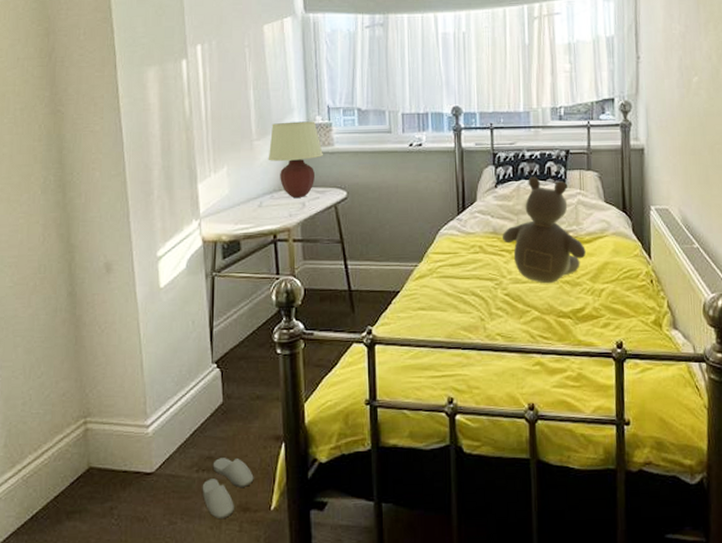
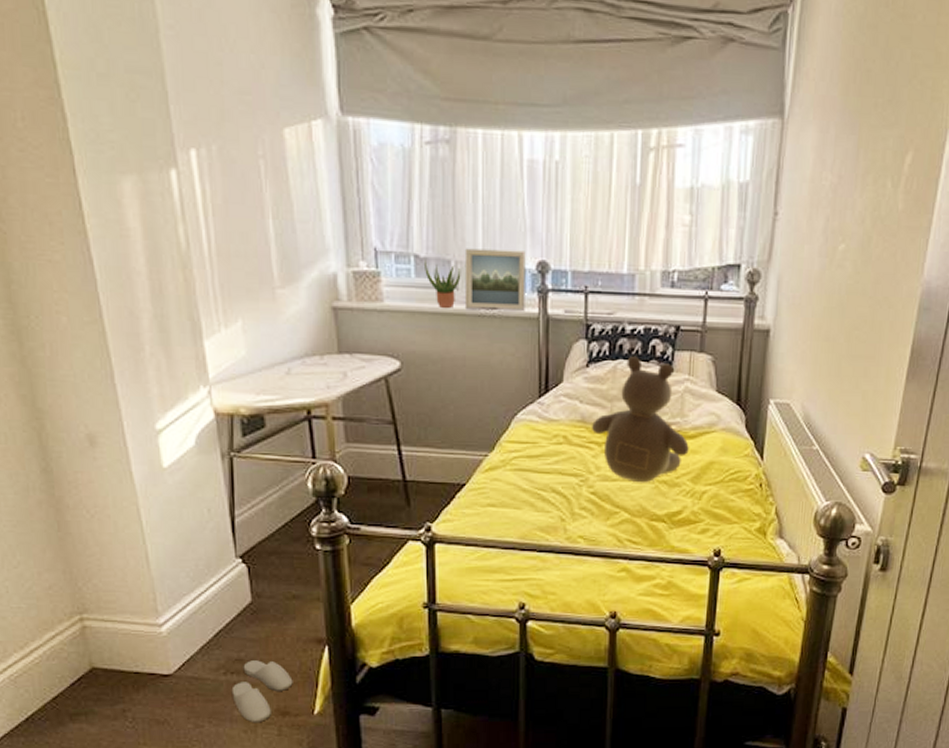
table lamp: present [268,121,323,198] -> none [296,266,369,365]
potted plant: none [365,111,394,148] -> present [425,259,461,309]
picture frame: none [396,100,444,148] -> present [464,248,526,311]

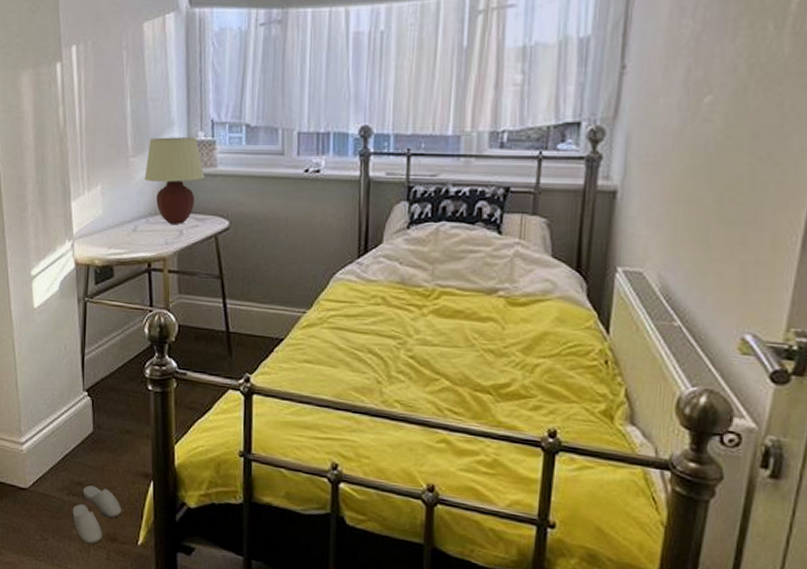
table lamp: none [296,266,369,365] -> present [144,137,204,224]
potted plant: present [425,259,461,309] -> none [254,128,288,173]
picture frame: present [464,248,526,311] -> none [290,117,349,174]
teddy bear: present [591,355,689,483] -> none [410,217,519,351]

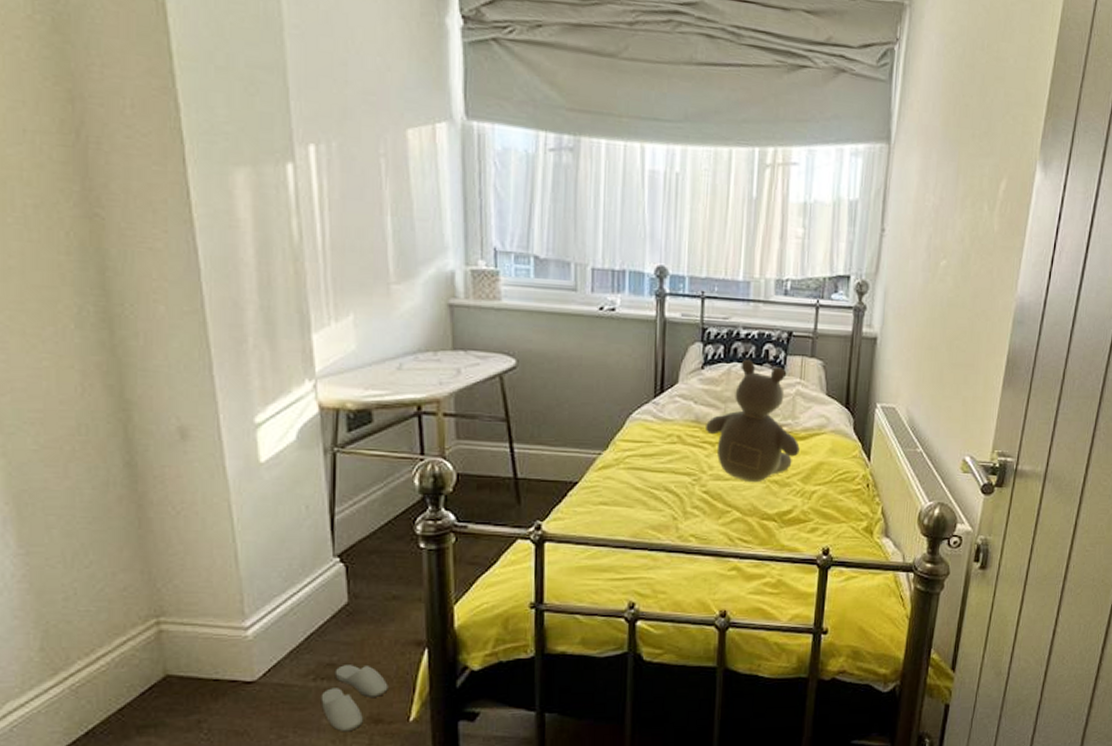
table lamp: present [144,137,204,224] -> none [411,263,486,362]
teddy bear: none [410,217,519,351] -> present [704,359,800,483]

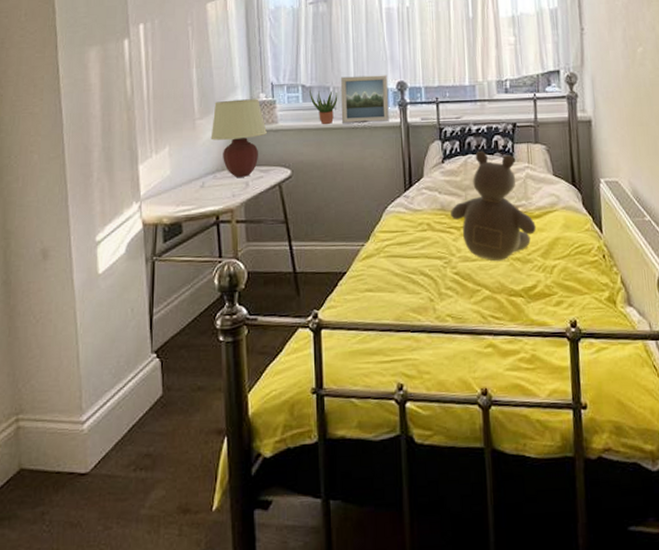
slippers: present [321,665,388,732] -> none [139,455,195,523]
table lamp: none [411,263,486,362] -> present [210,99,267,177]
potted plant: none [544,260,581,309] -> present [310,88,338,125]
picture frame: none [583,251,645,313] -> present [340,75,389,124]

